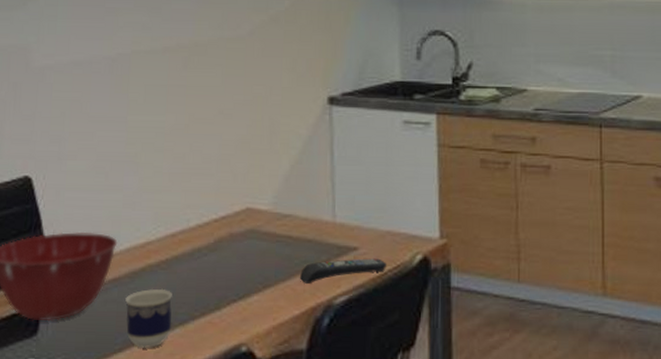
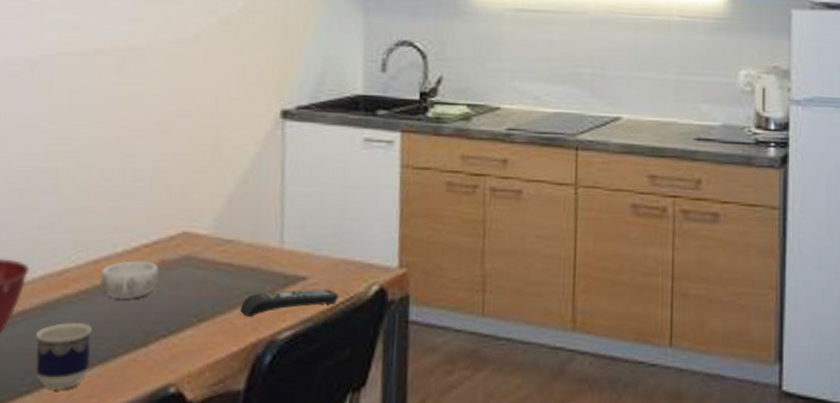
decorative bowl: none [178,234,227,269] -> present [100,260,159,300]

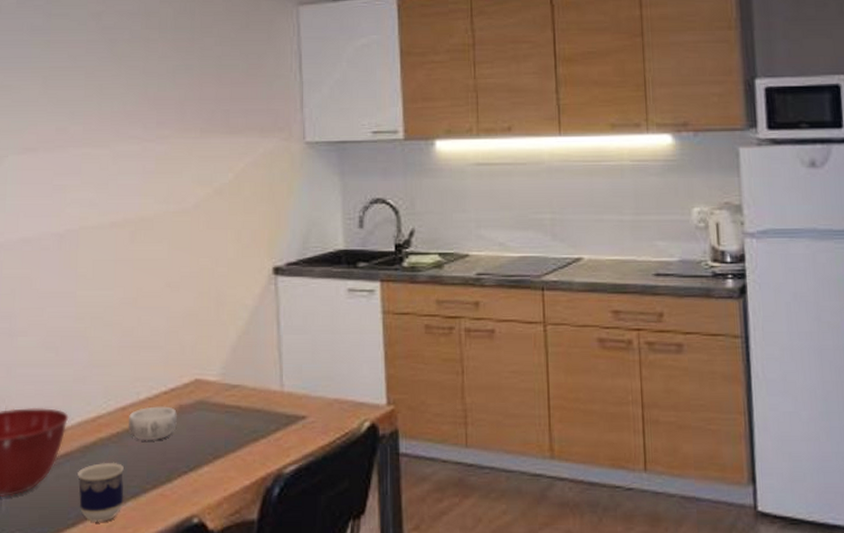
remote control: present [239,289,340,317] -> none [249,426,336,453]

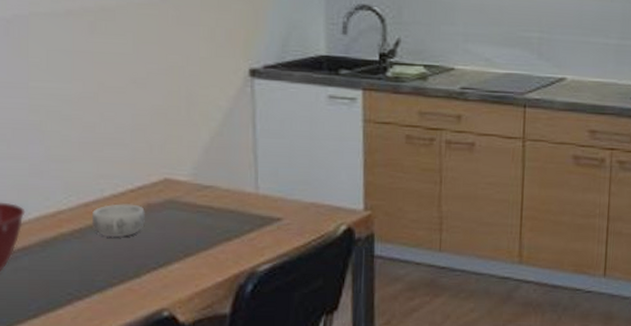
cup: present [78,462,124,523] -> none [37,257,89,315]

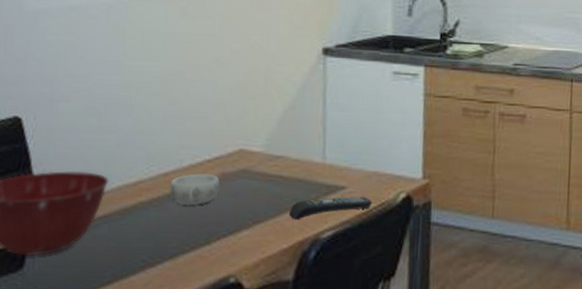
remote control: none [221,228,311,252] -> present [288,196,373,220]

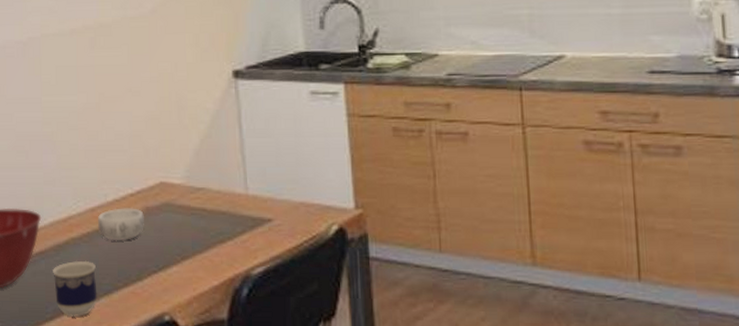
cup: none [115,224,163,282] -> present [53,260,98,318]
remote control: present [288,196,373,220] -> none [216,229,303,255]

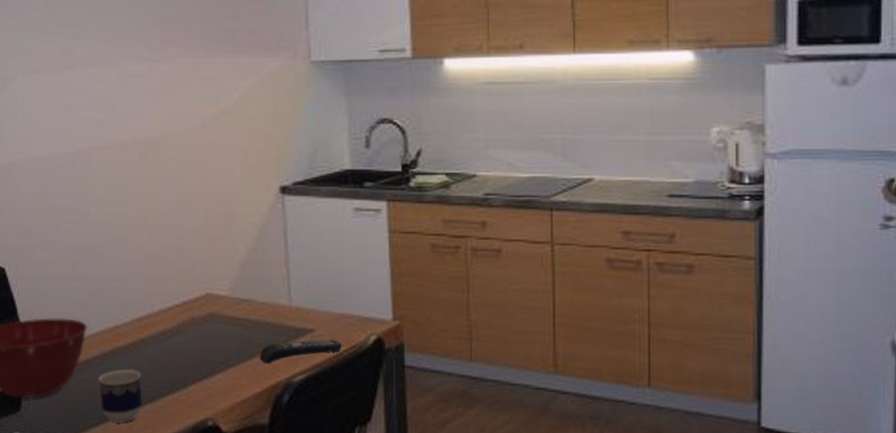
decorative bowl: present [98,208,144,241] -> none [144,318,190,350]
remote control: none [216,229,303,255] -> present [259,339,343,363]

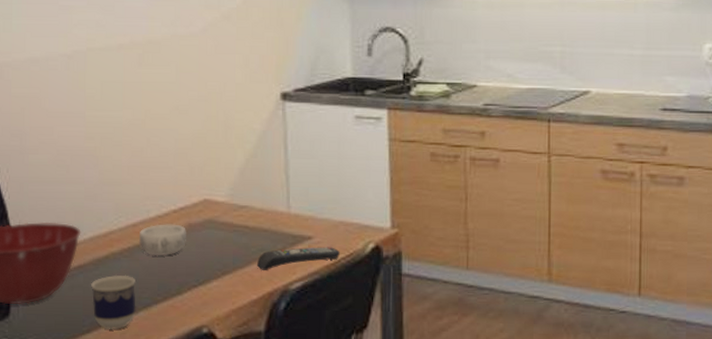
decorative bowl: none [144,318,190,350] -> present [139,224,186,256]

